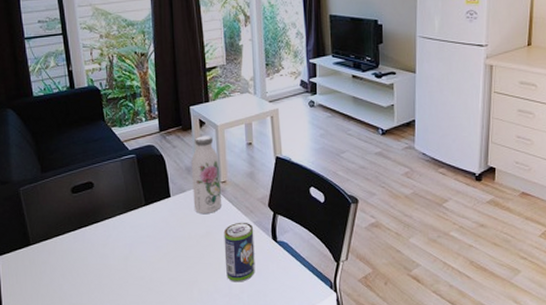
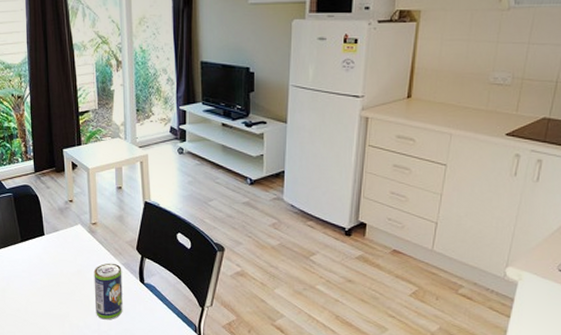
water bottle: present [192,136,221,213] -> none [64,178,92,253]

